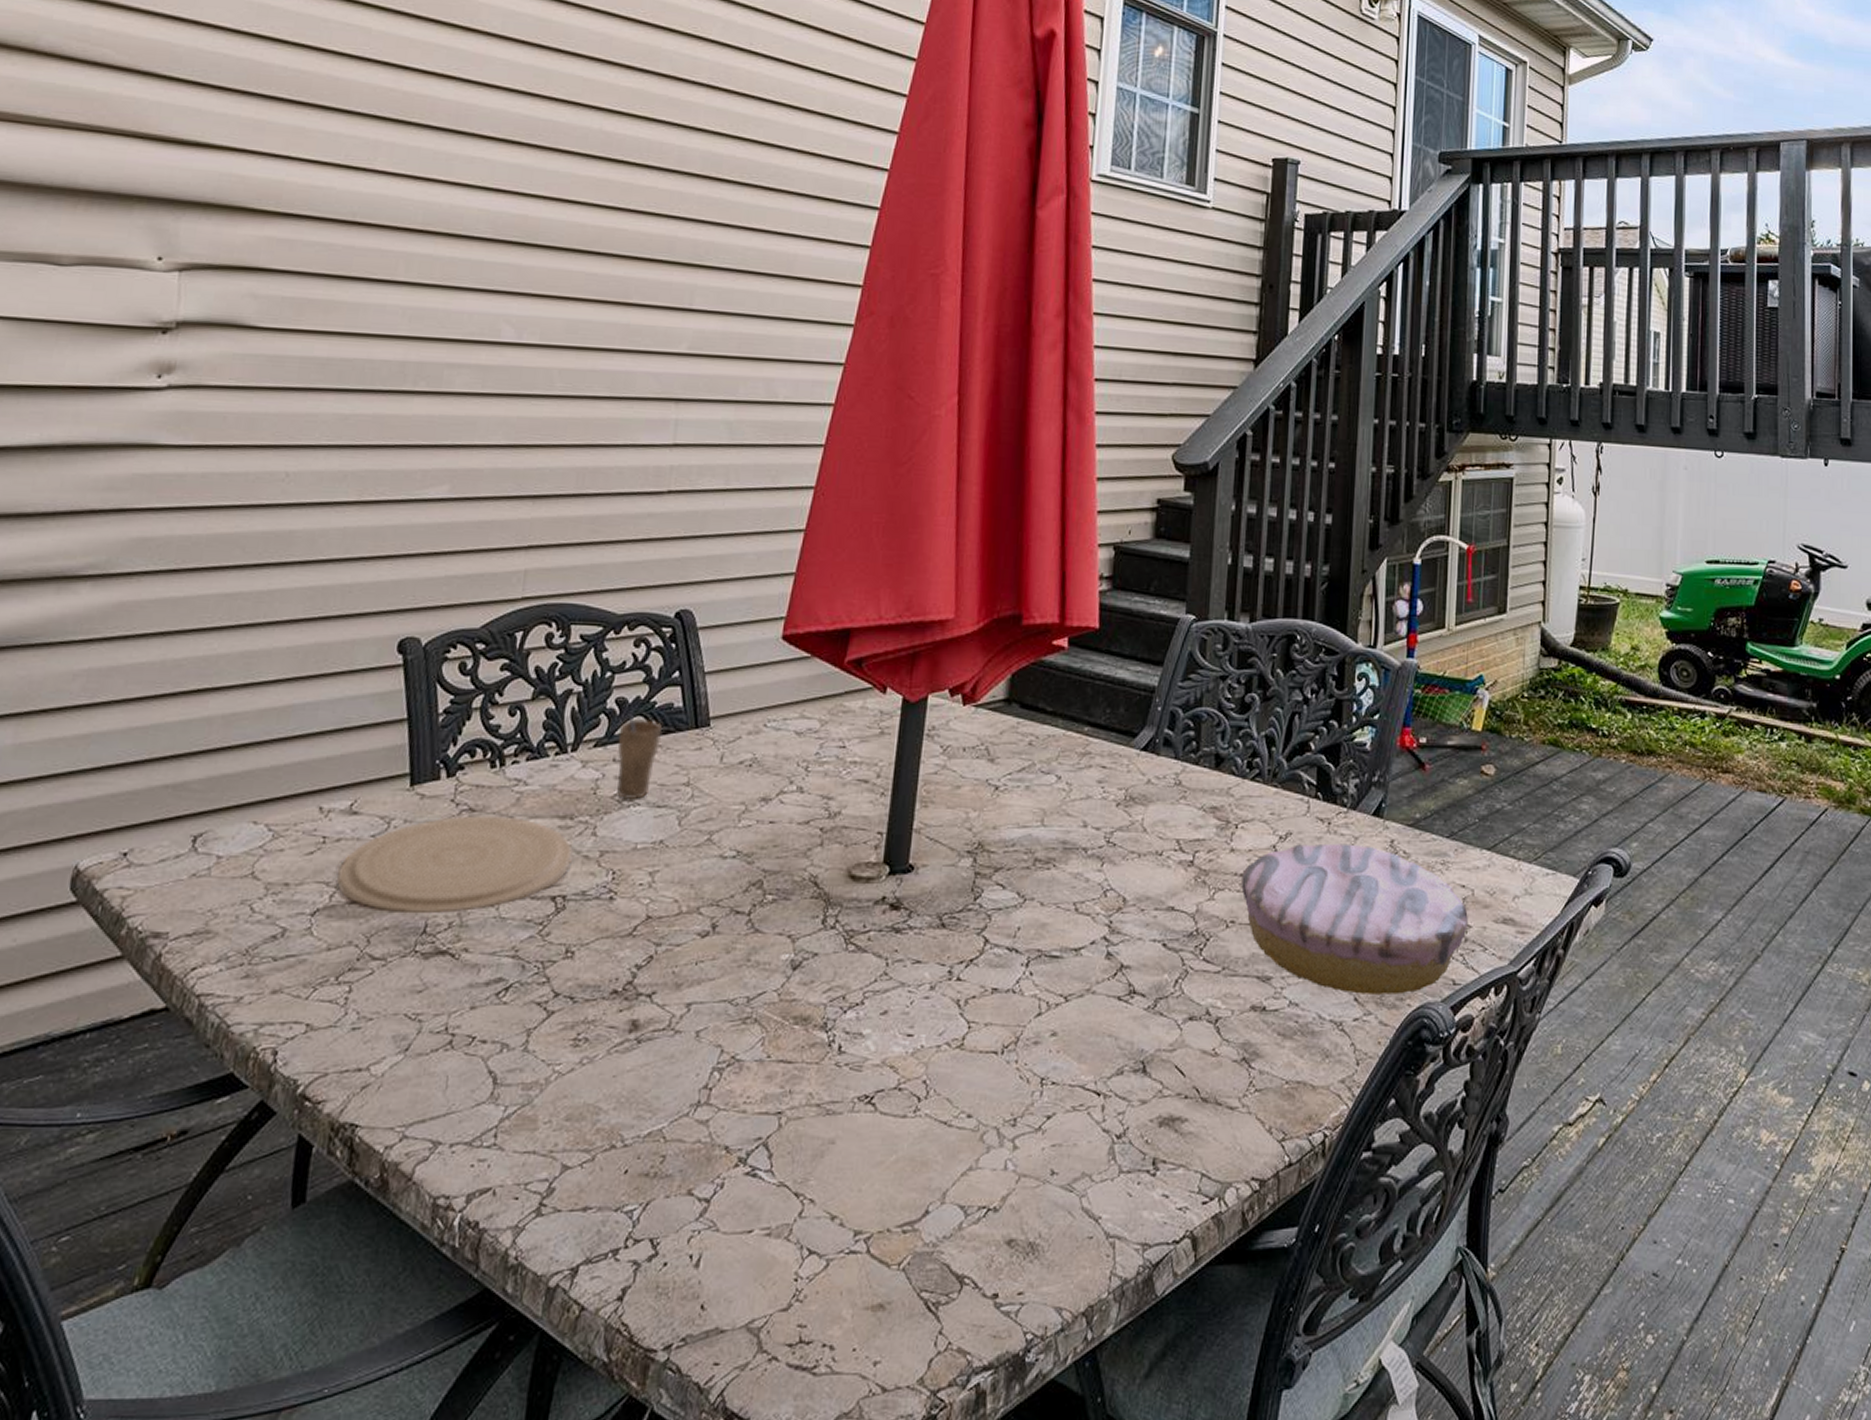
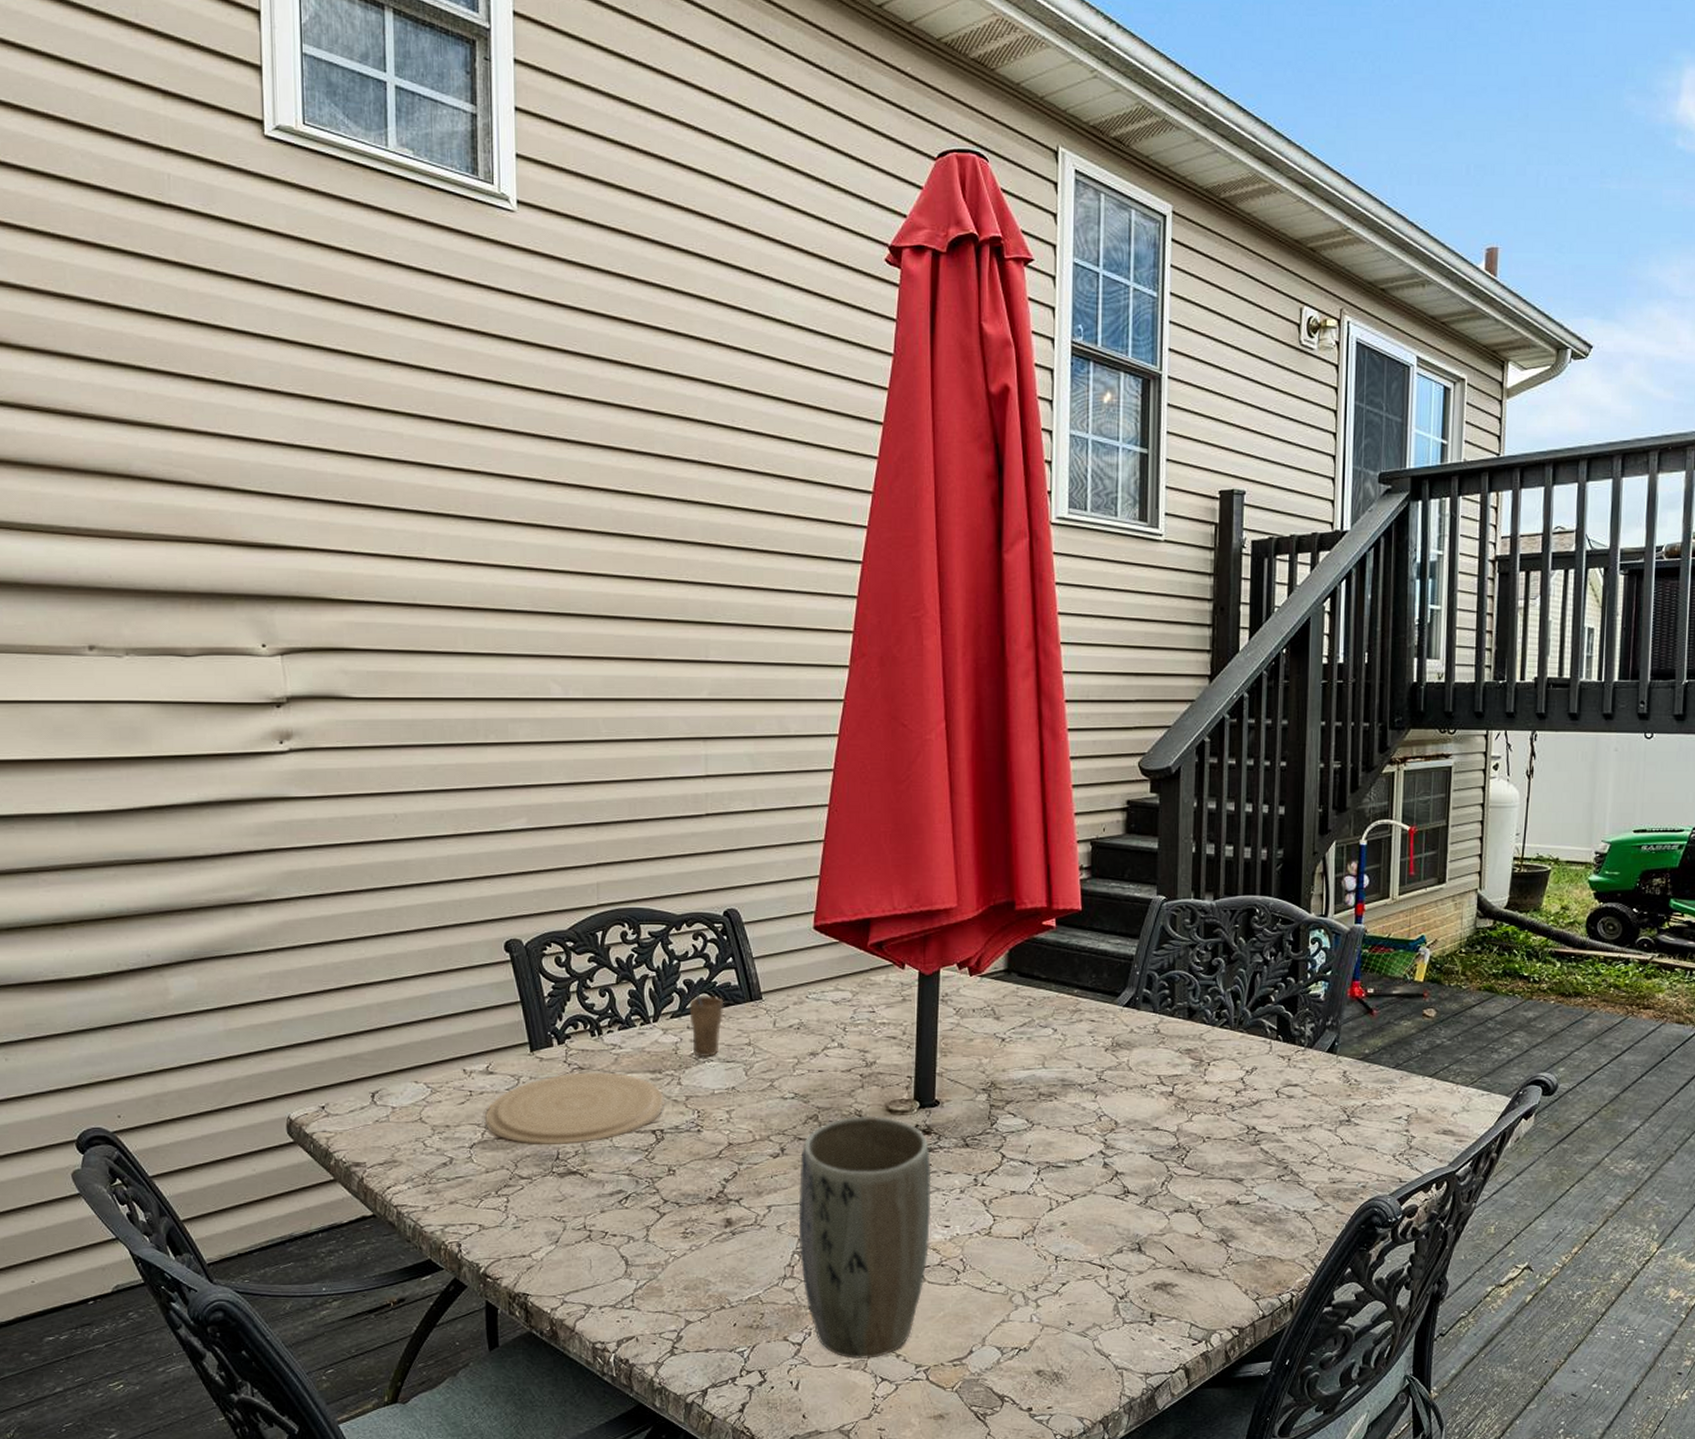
plant pot: none [721,883,897,1222] -> present [798,1115,932,1359]
plate: present [1241,843,1468,994] -> none [1215,1075,1412,1191]

